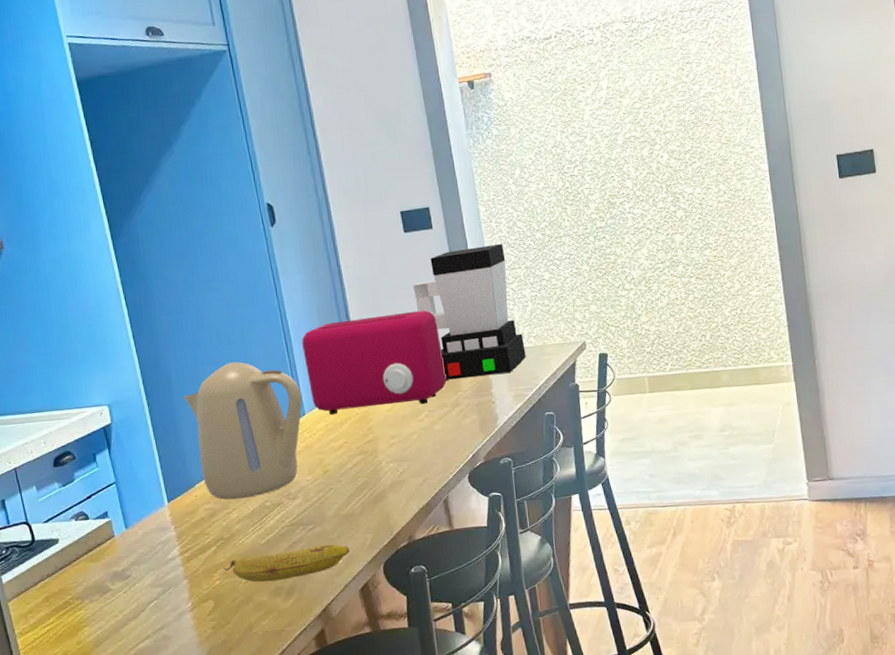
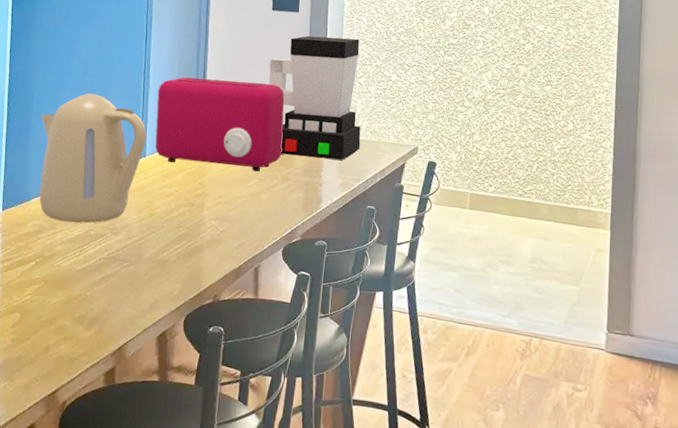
fruit: present [224,544,349,582] -> none [37,278,157,310]

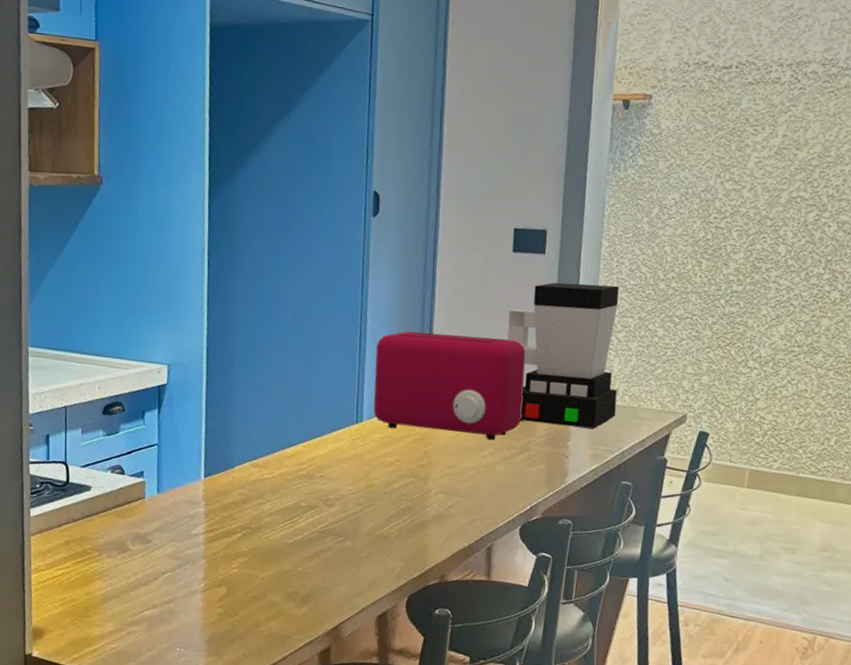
kettle: present [39,93,147,223] -> none [243,349,364,494]

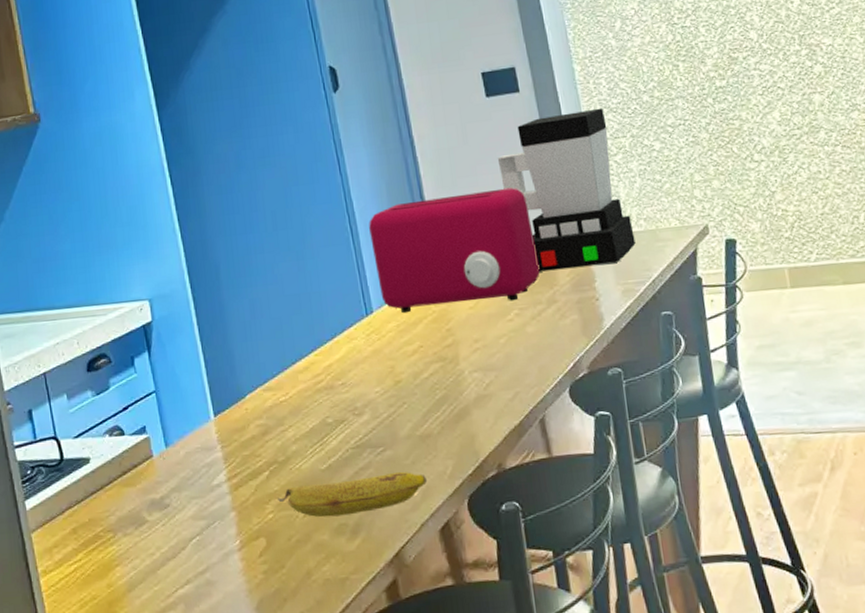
fruit: none [244,551,376,588] -> present [278,471,427,517]

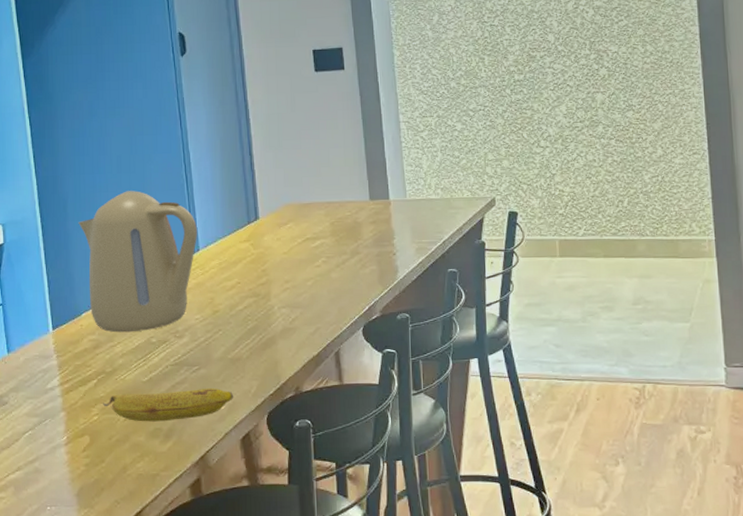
kettle: none [233,249,370,415] -> present [78,191,197,333]
toaster: present [369,187,540,314] -> none [202,152,347,254]
coffee maker: present [497,107,636,272] -> none [319,89,432,227]

